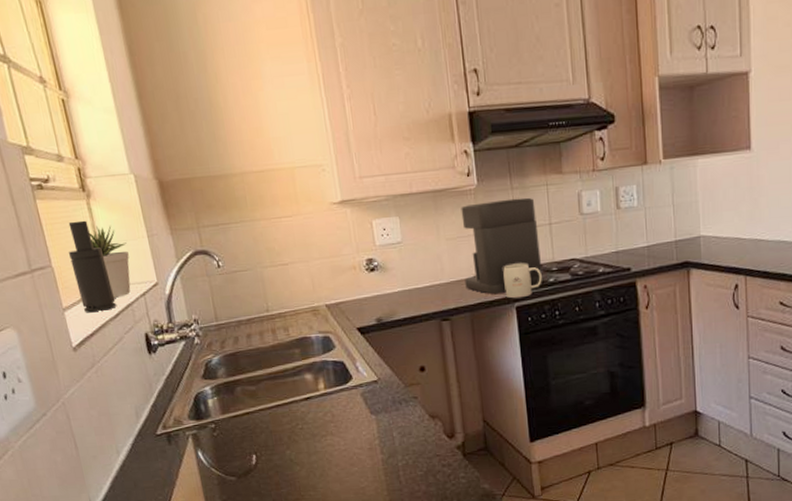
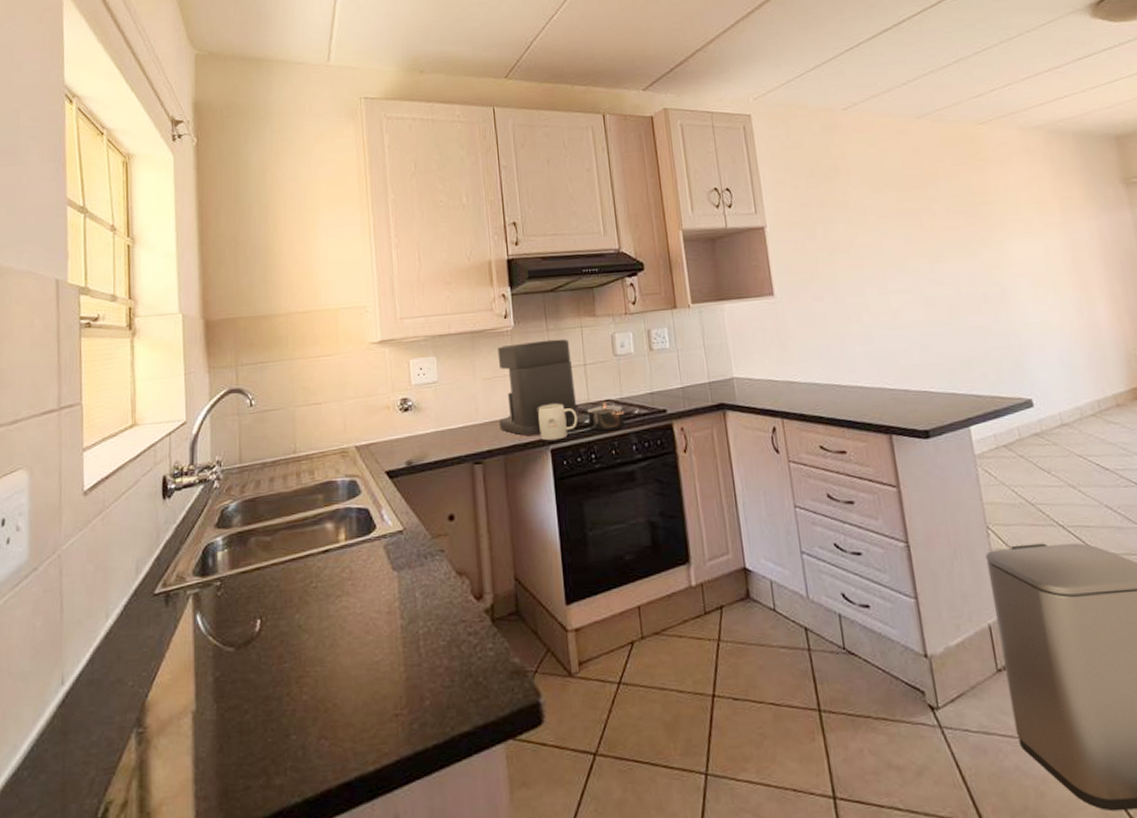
soap dispenser: present [68,220,117,313] -> none [101,358,139,454]
potted plant: present [88,226,131,298] -> none [126,363,162,438]
cooking pot: none [552,260,589,289] -> present [587,401,625,431]

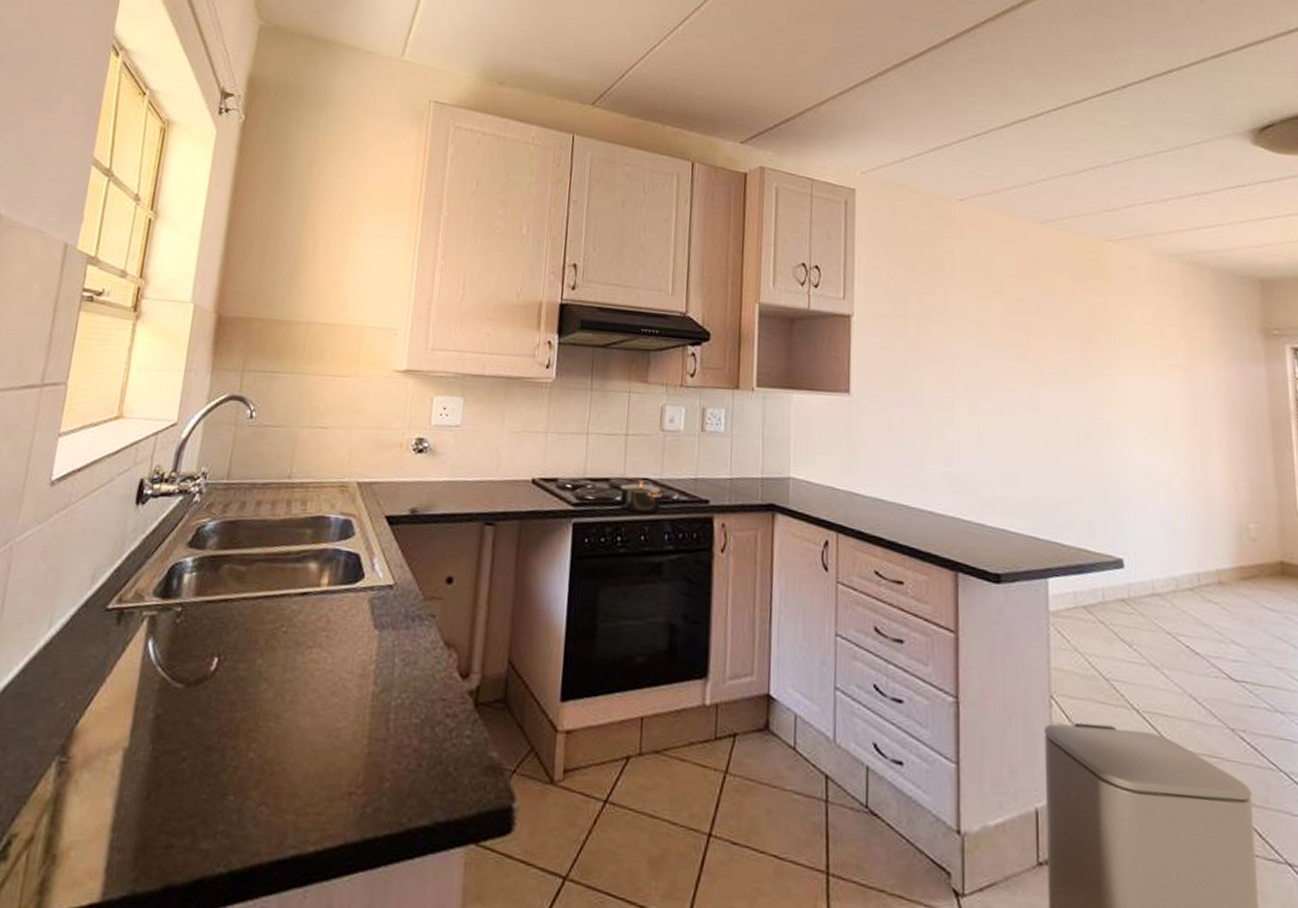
coffee maker: present [497,338,579,437] -> none [520,398,614,505]
mug: present [537,403,578,441] -> none [563,471,609,514]

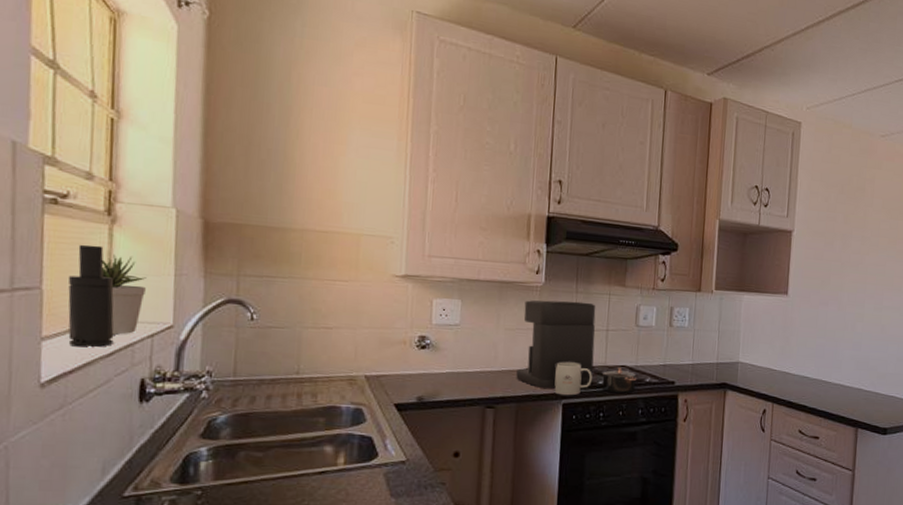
soap dispenser: none [82,340,130,444] -> present [68,244,114,347]
potted plant: none [120,349,159,432] -> present [101,254,146,335]
coffee maker: none [520,398,614,505] -> present [516,300,596,389]
mug: none [563,471,609,514] -> present [554,362,592,396]

